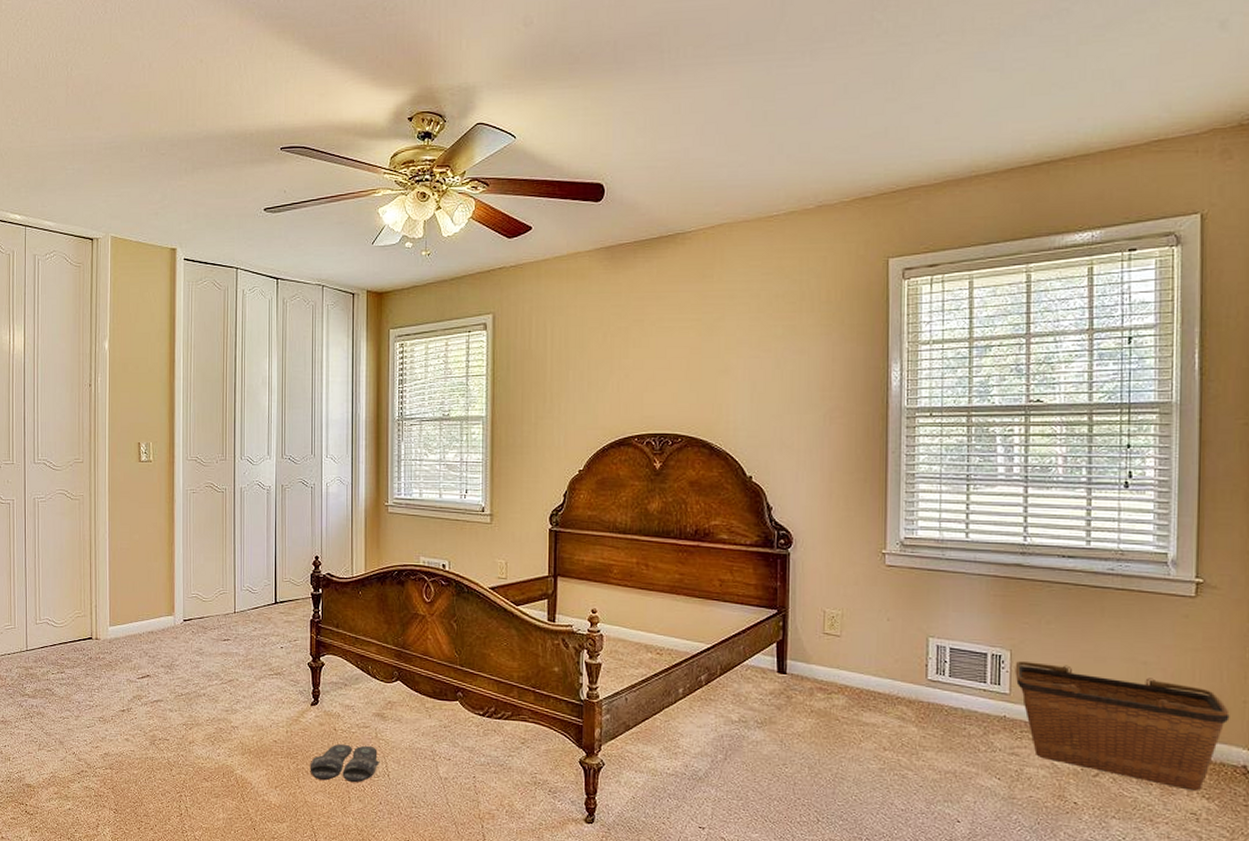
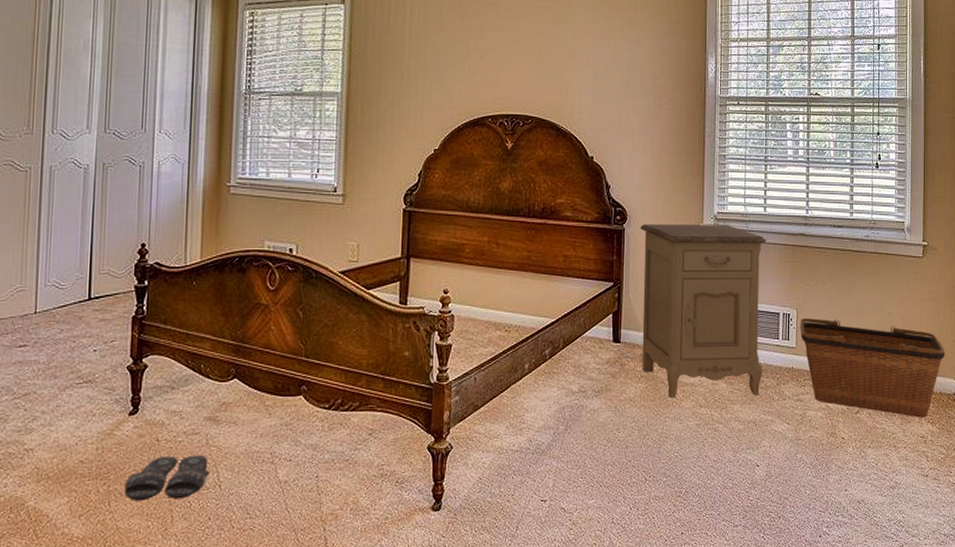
nightstand: none [808,549,970,744] -> present [640,224,767,398]

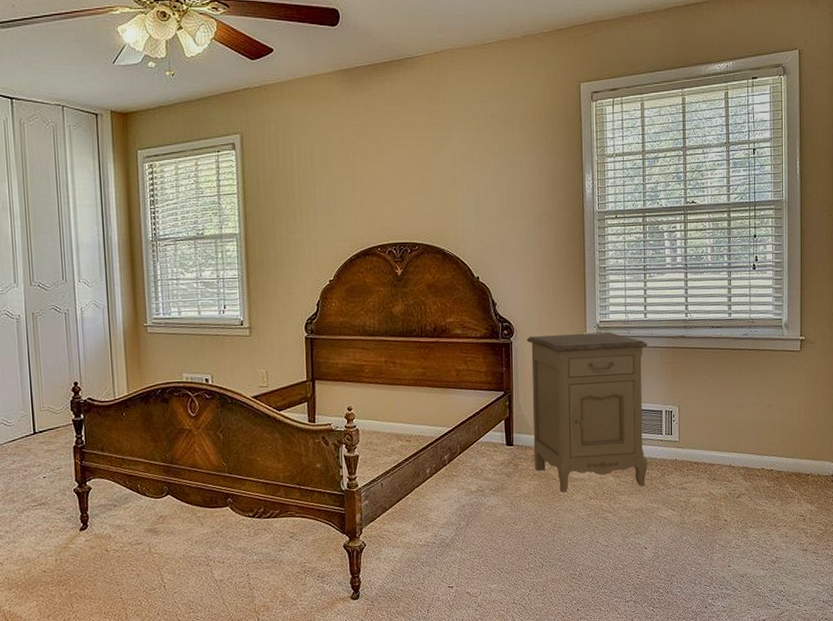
slippers: present [124,454,211,500] -> none [83,561,155,601]
bicycle basket: present [800,318,945,418] -> none [682,413,823,499]

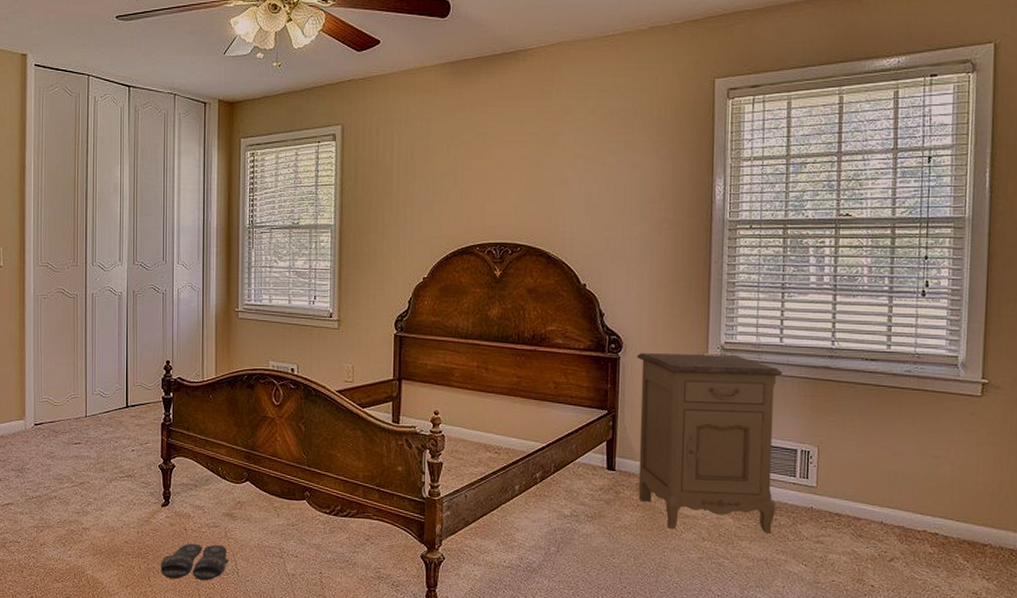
slippers: none [83,561,155,601] -> present [160,543,230,580]

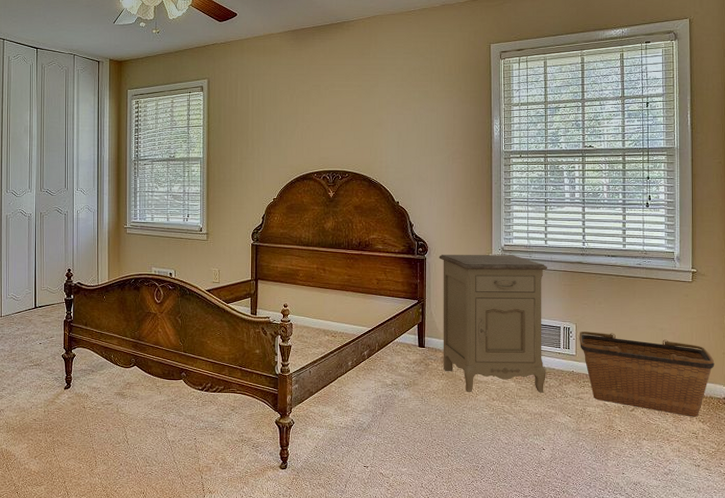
slippers: present [160,543,230,580] -> none [63,418,121,449]
bicycle basket: none [821,457,1008,573] -> present [579,331,715,417]

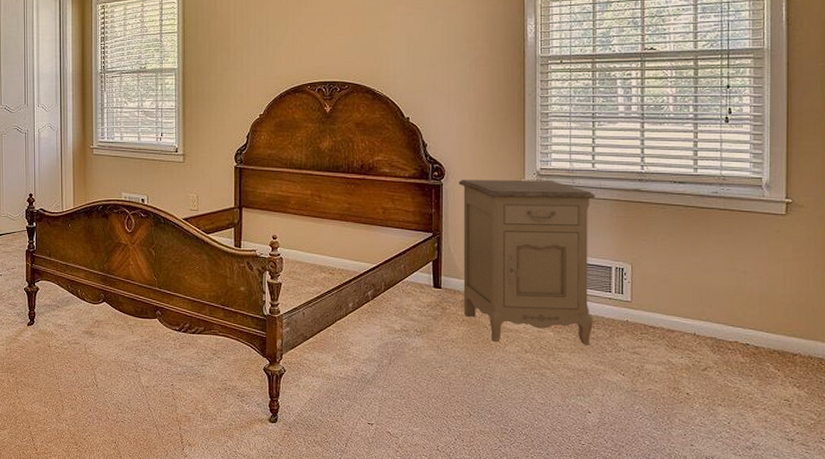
bicycle basket: present [579,331,715,417] -> none [635,273,816,381]

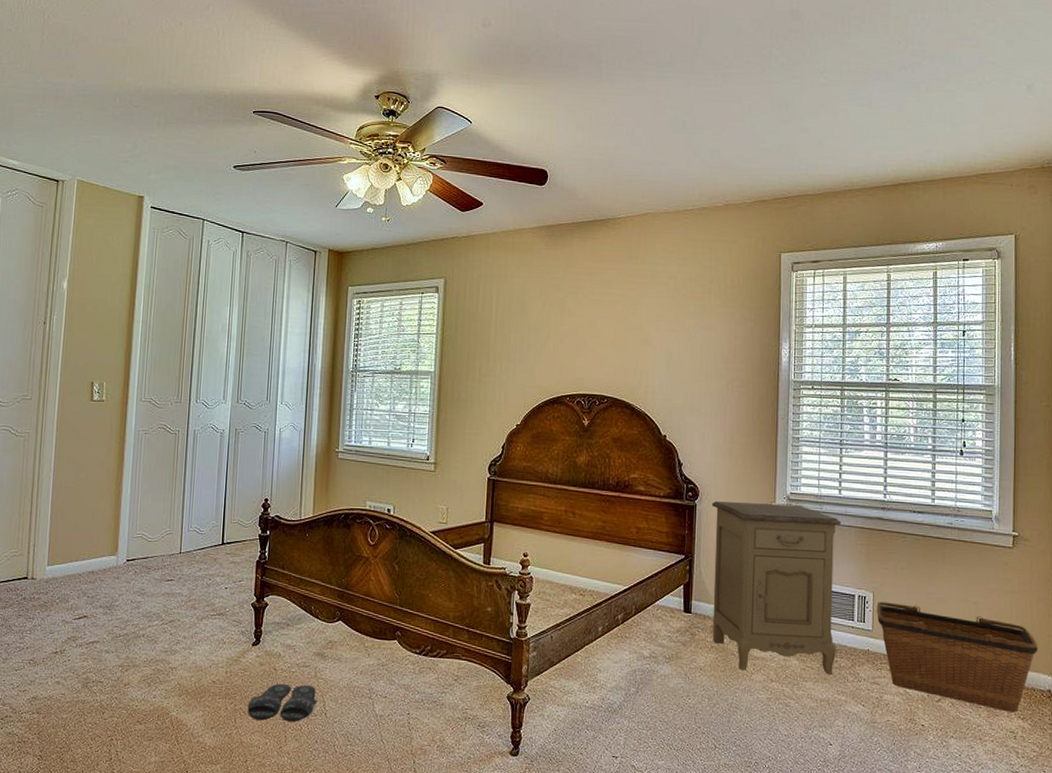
slippers: none [27,358,89,392] -> present [247,683,318,721]
bicycle basket: none [635,273,816,381] -> present [876,602,1038,713]

